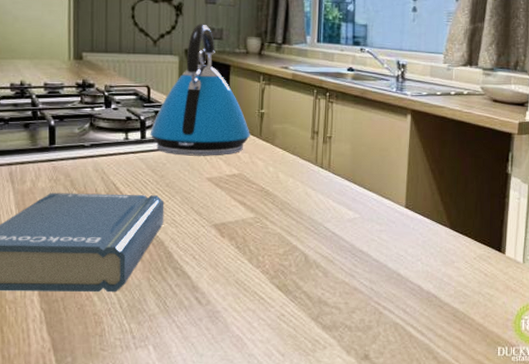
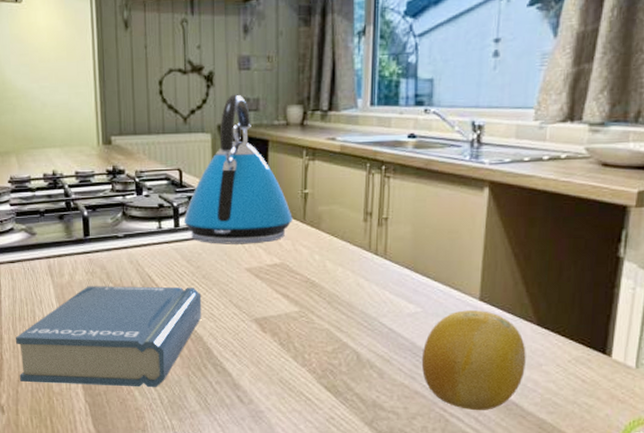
fruit: none [359,216,442,304] -> present [421,310,526,411]

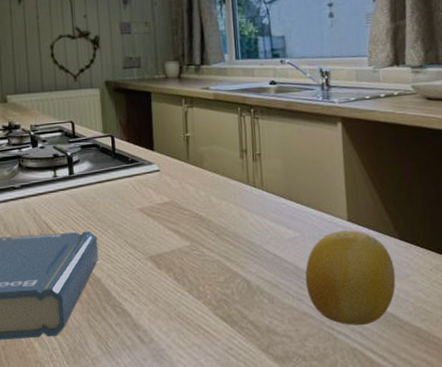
kettle: present [183,94,292,244] -> none [77,54,178,188]

